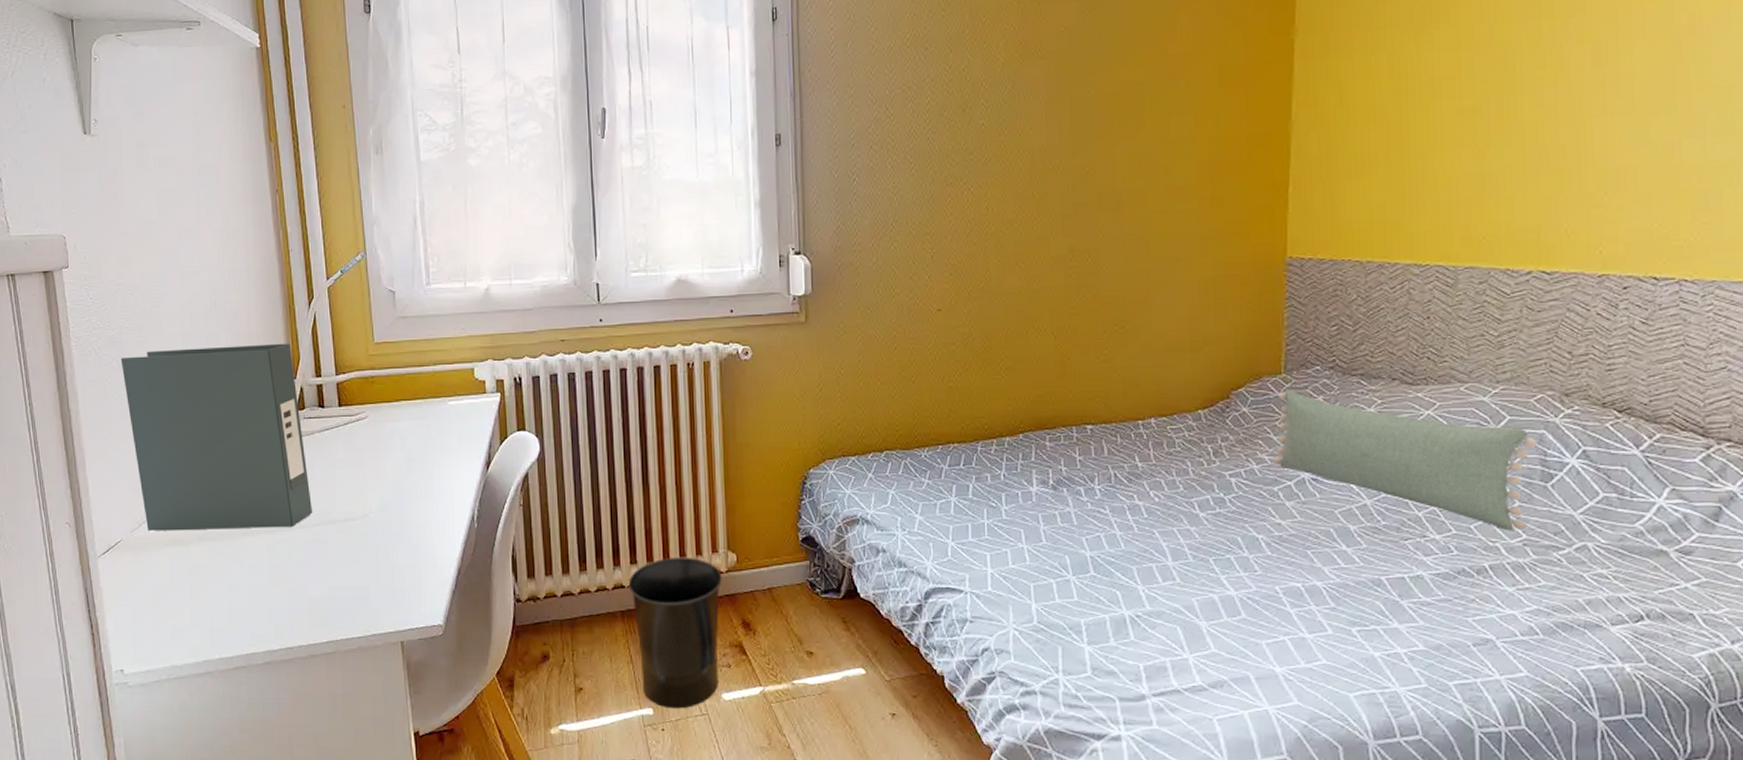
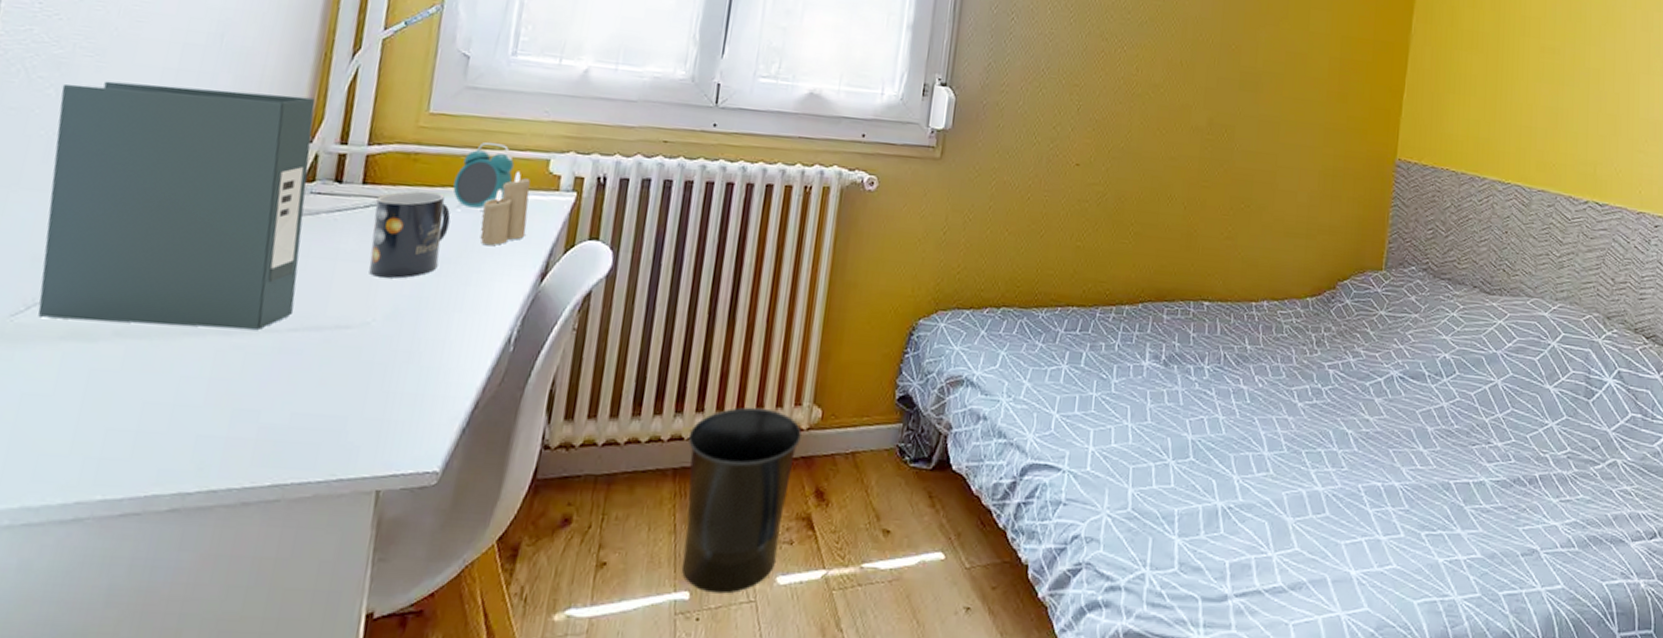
mug: none [352,406,409,478] -> present [369,191,451,279]
alarm clock: none [405,360,449,420] -> present [452,141,515,211]
candle: none [430,381,468,444] -> present [480,171,530,245]
pillow: present [1273,388,1538,531] -> none [1368,285,1585,444]

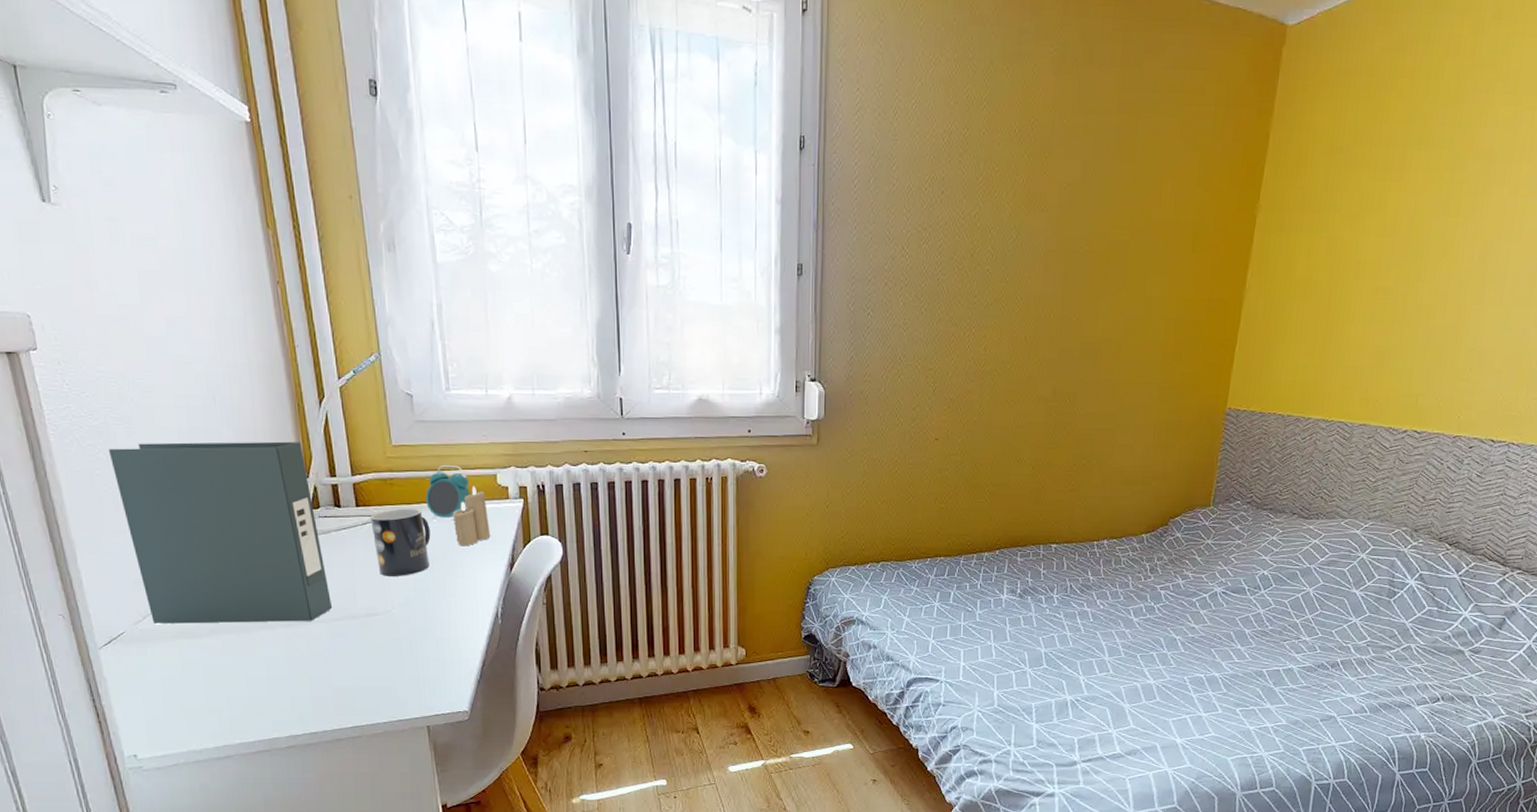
waste bin: present [681,407,802,594] -> none [646,651,732,780]

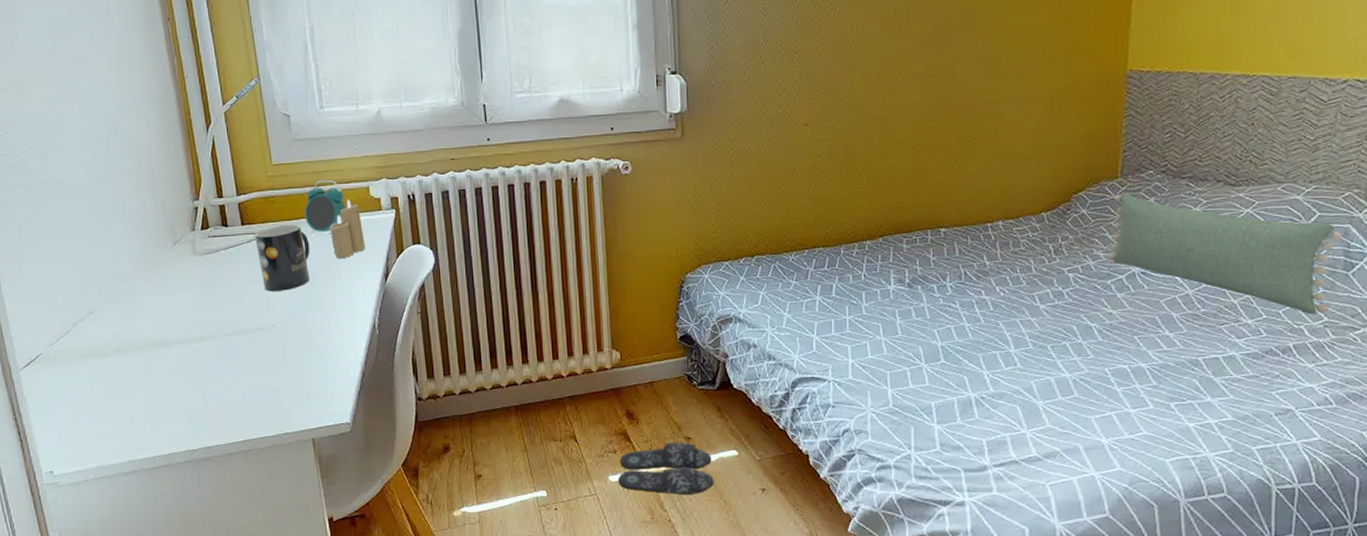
binder: present [108,441,332,624] -> none [26,166,222,345]
slippers: none [738,736,829,784] -> present [619,442,714,494]
pillow: none [1195,518,1390,635] -> present [1108,191,1343,315]

